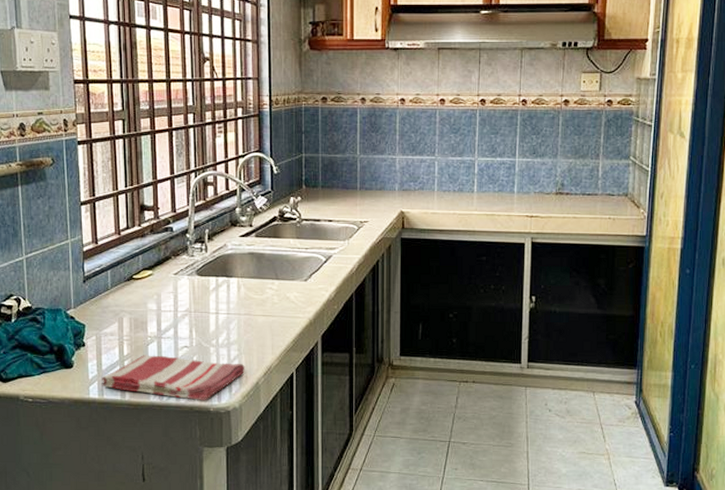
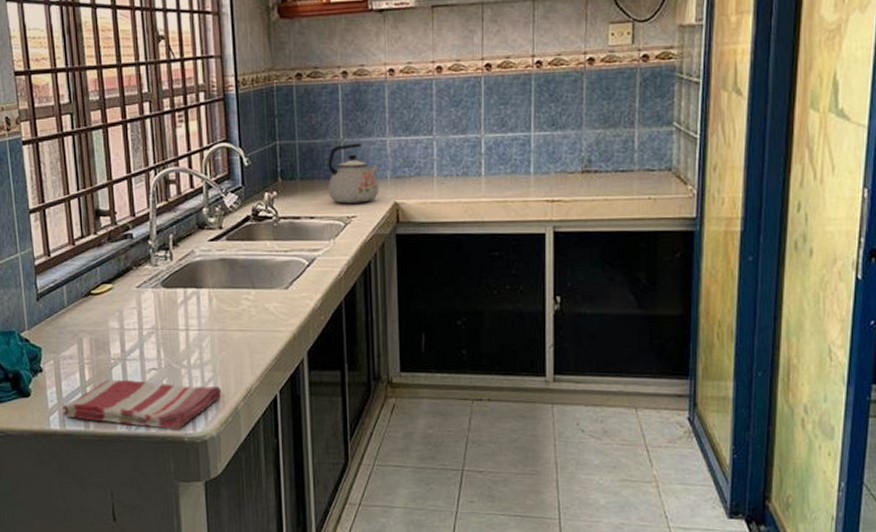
kettle: none [345,159,389,210] -> present [328,143,379,204]

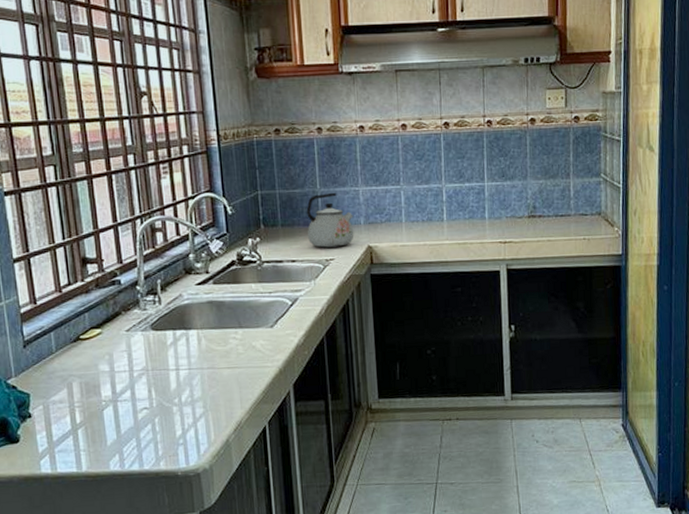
dish towel: present [62,379,222,430] -> none [52,420,213,466]

